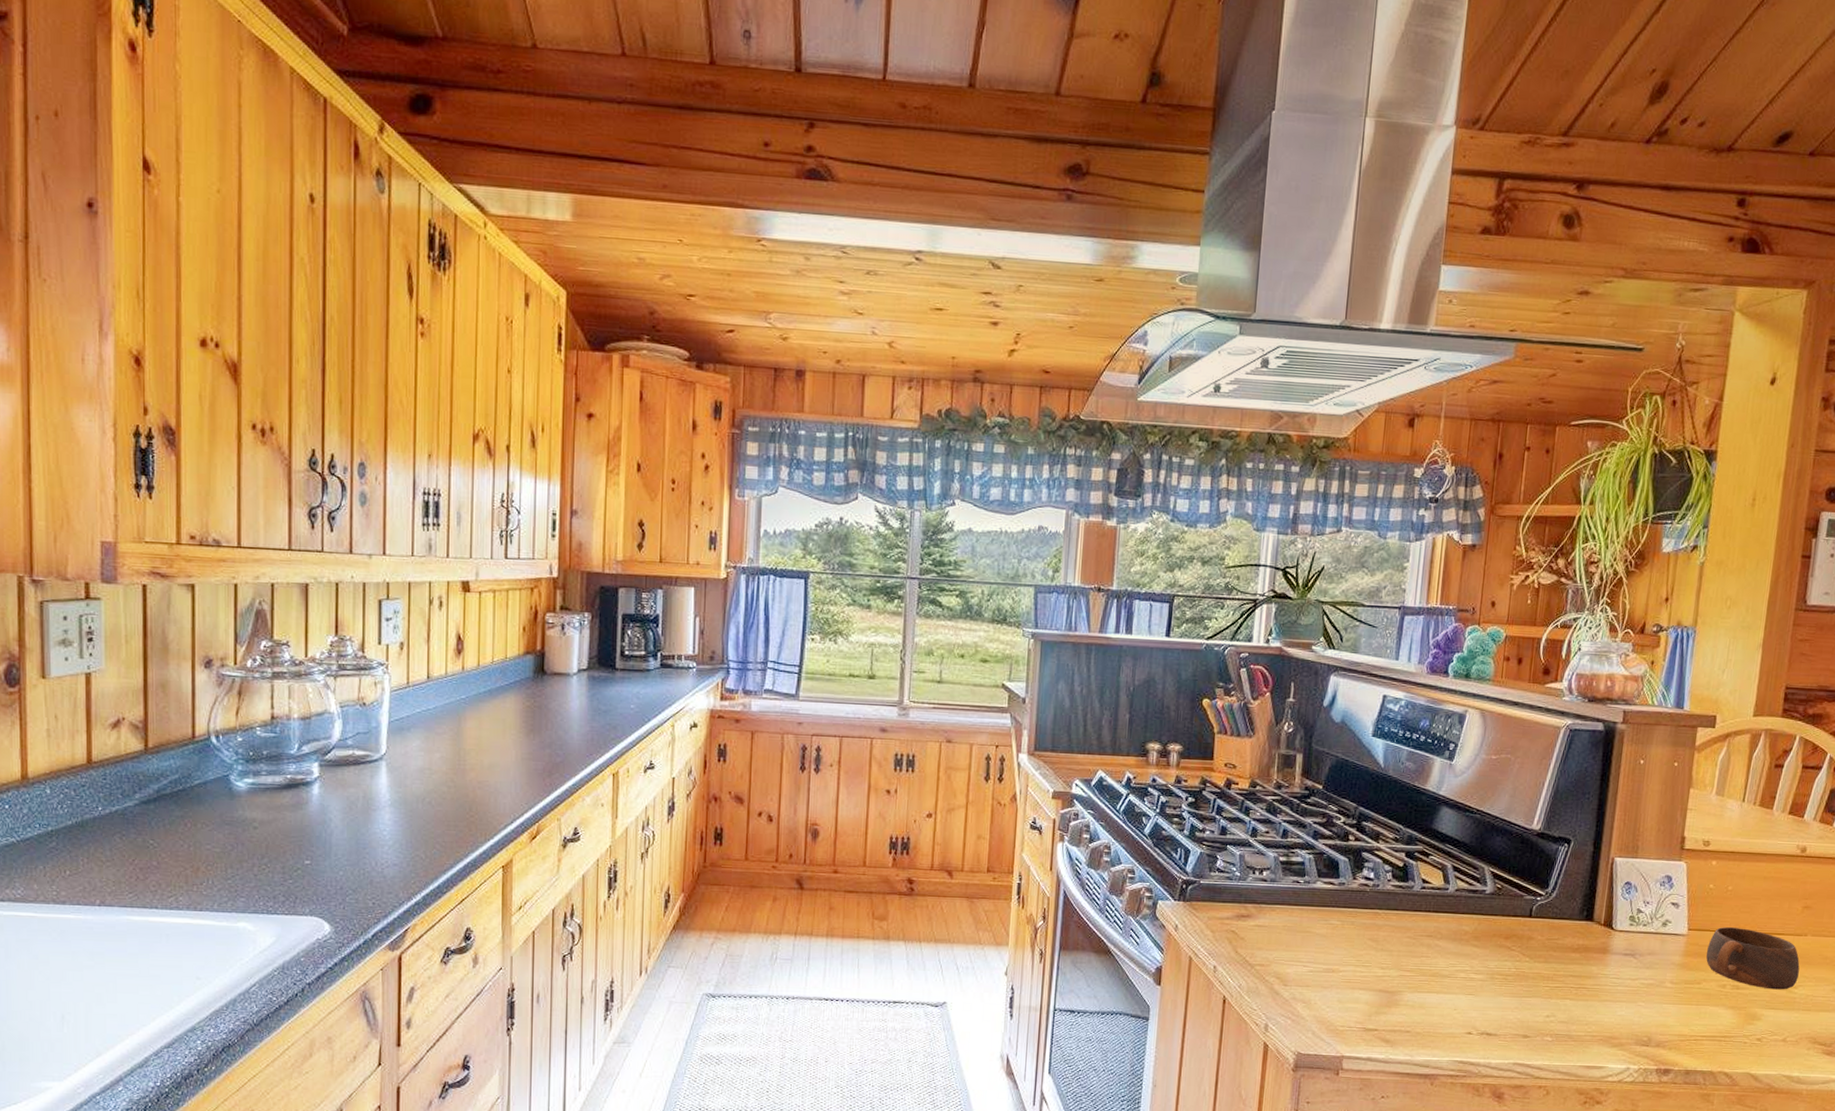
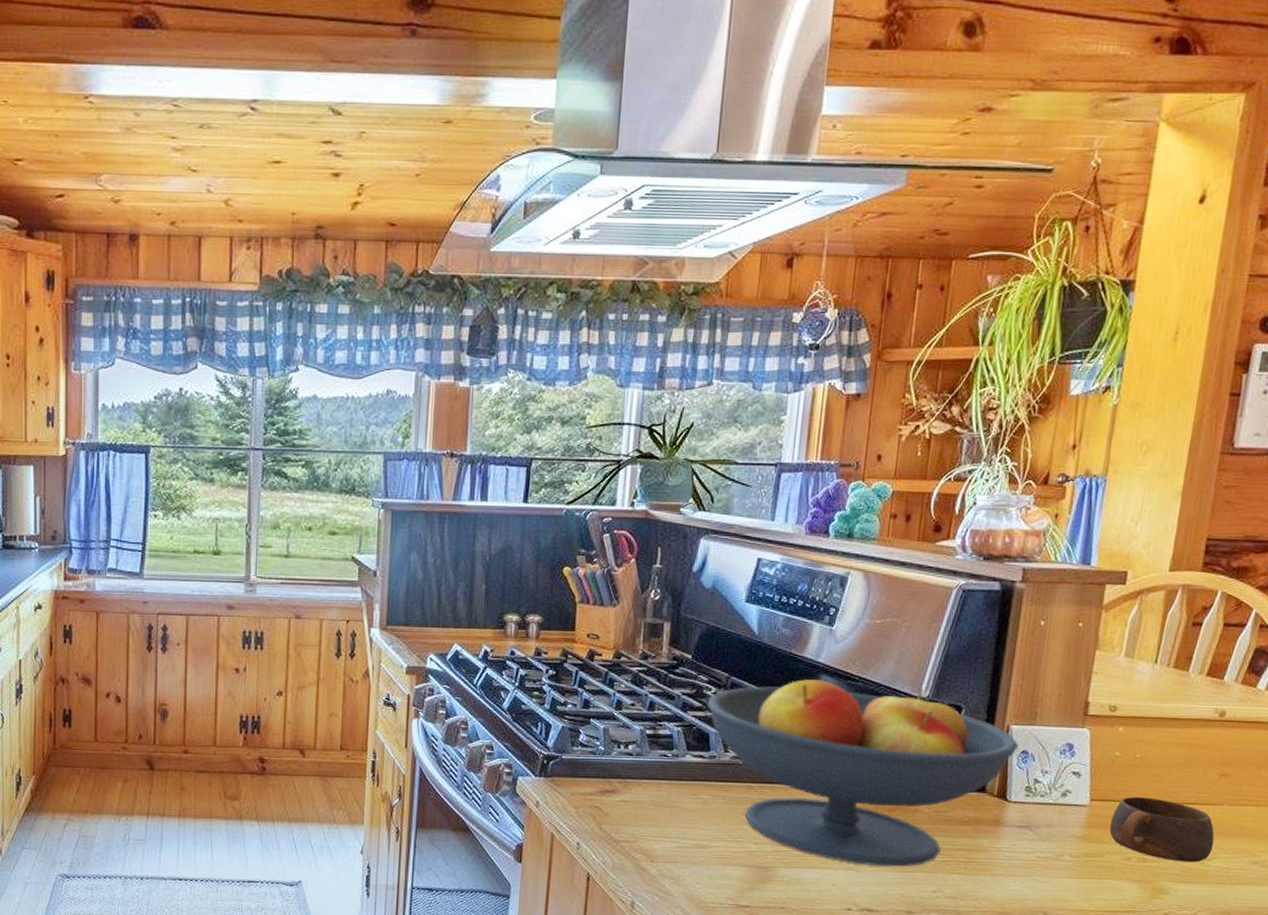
fruit bowl: none [1336,811,1623,992] -> present [707,679,1019,867]

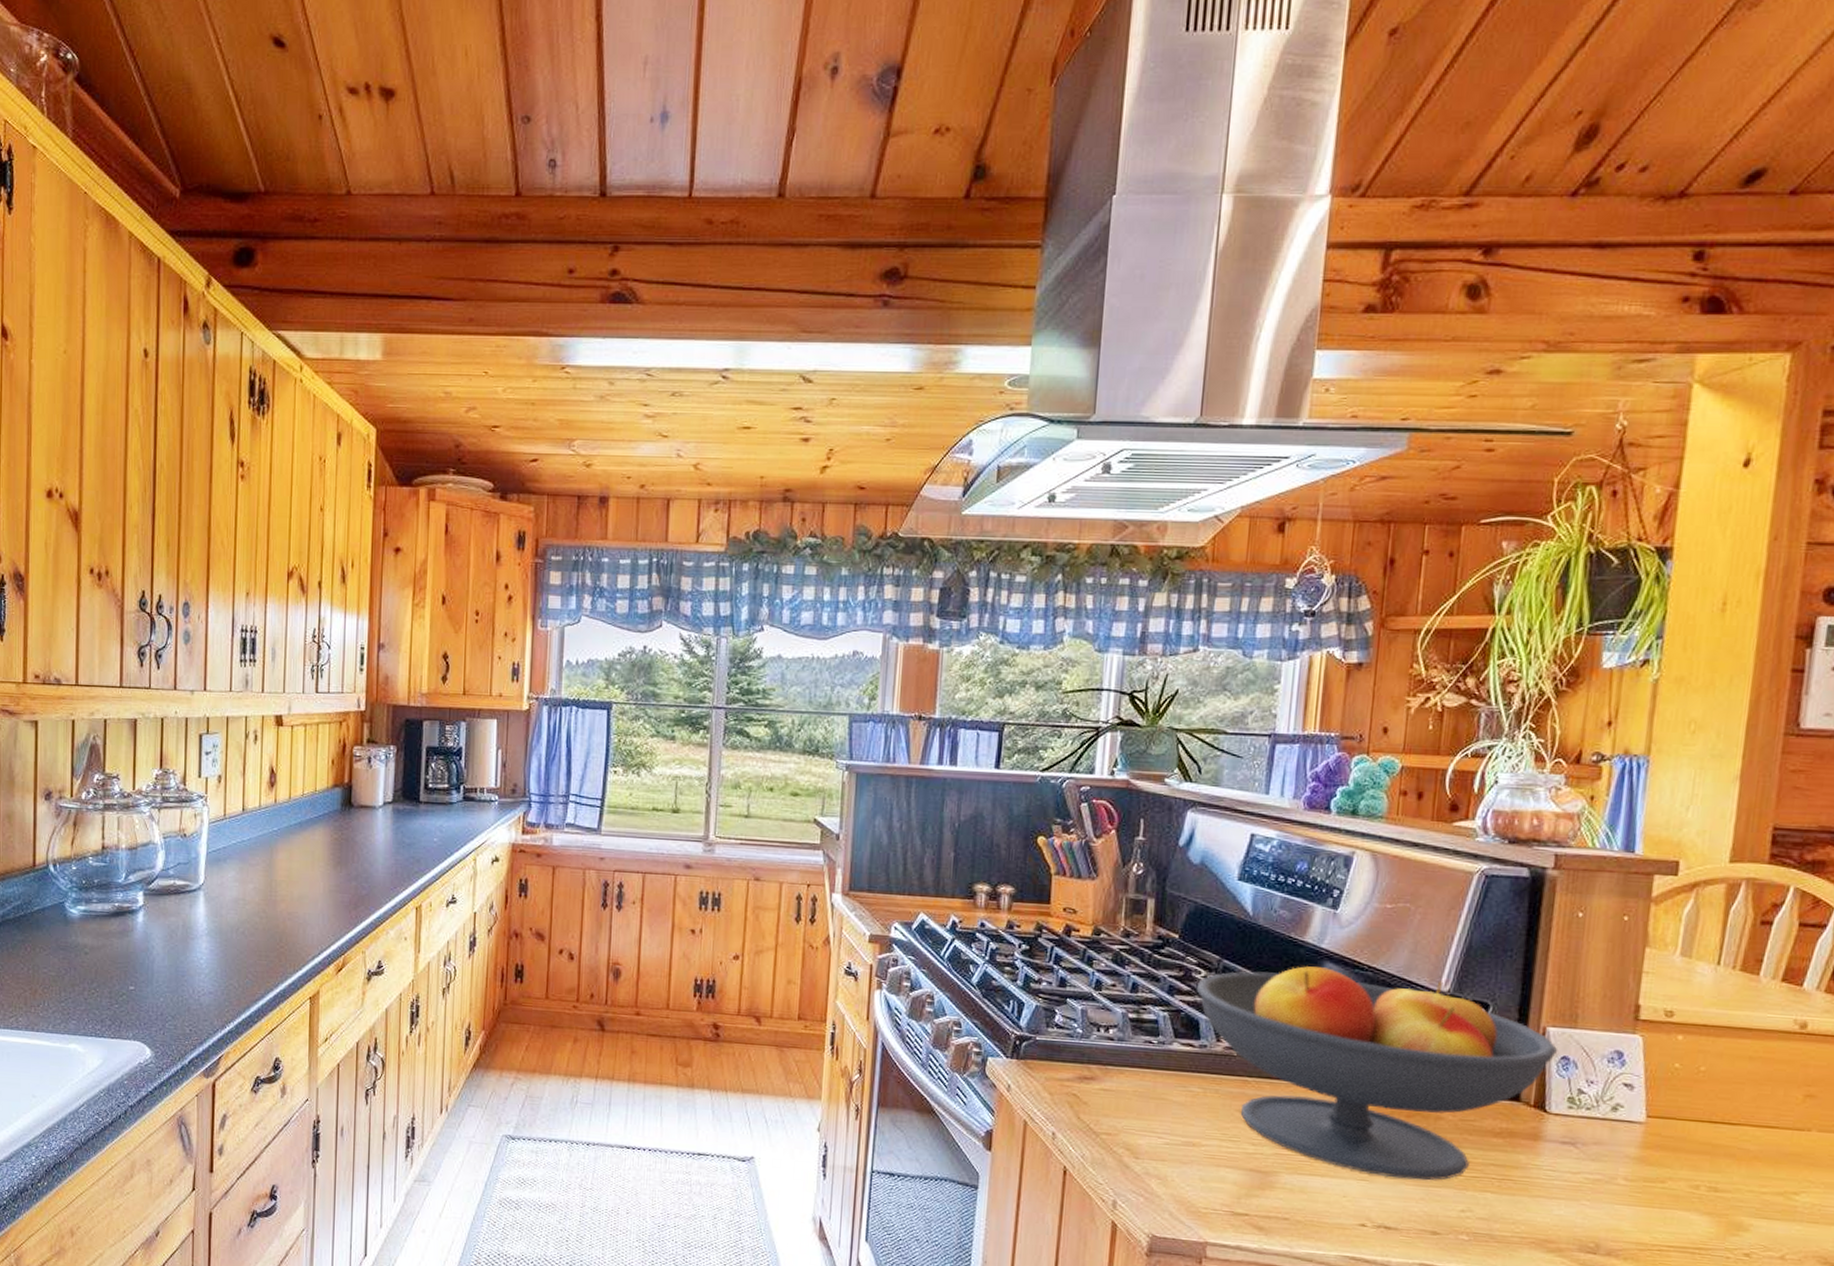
cup: present [1109,797,1215,863] -> none [1671,1115,1802,1196]

